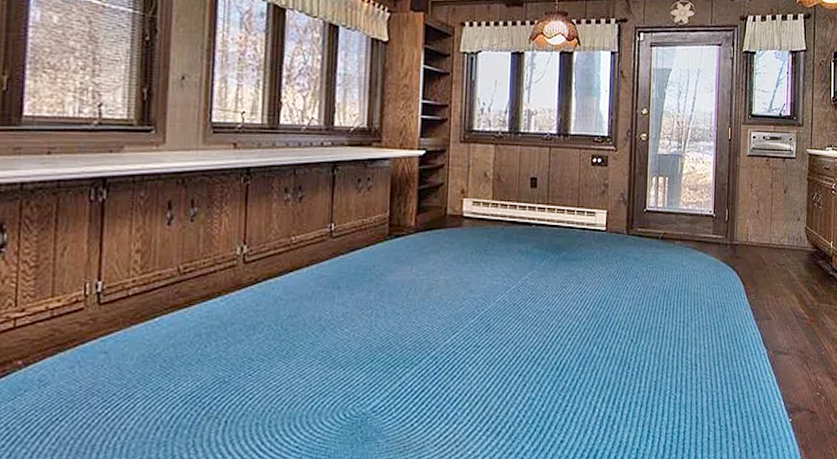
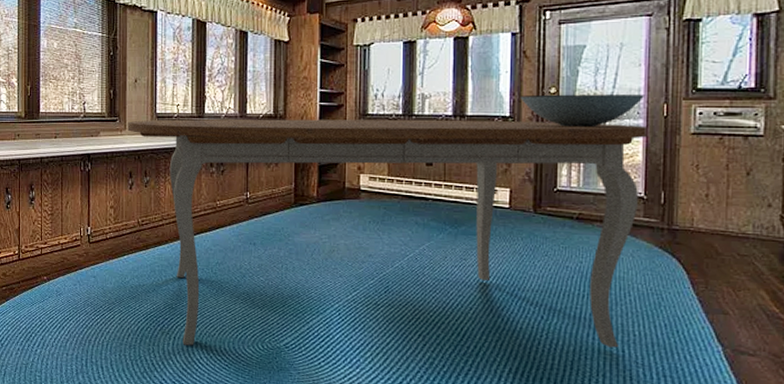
dining table: none [168,130,717,430] -> present [128,119,648,348]
decorative bowl: none [617,115,716,148] -> present [520,94,646,126]

